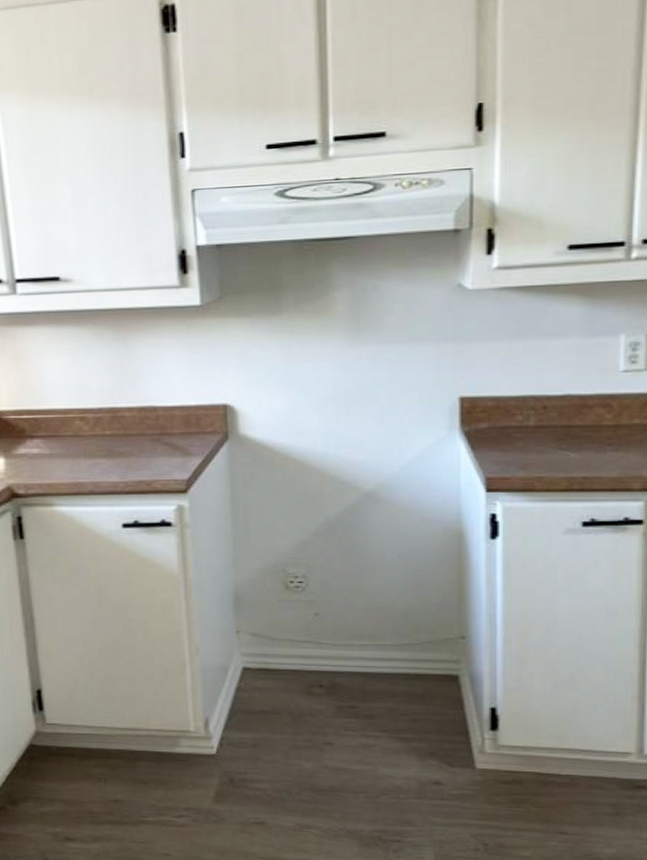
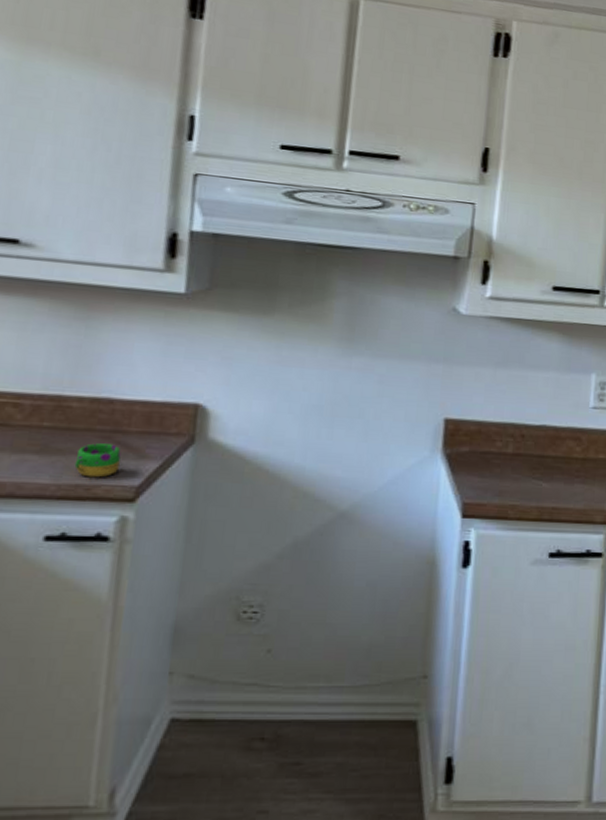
mug: none [135,445,170,475] -> present [74,443,121,478]

